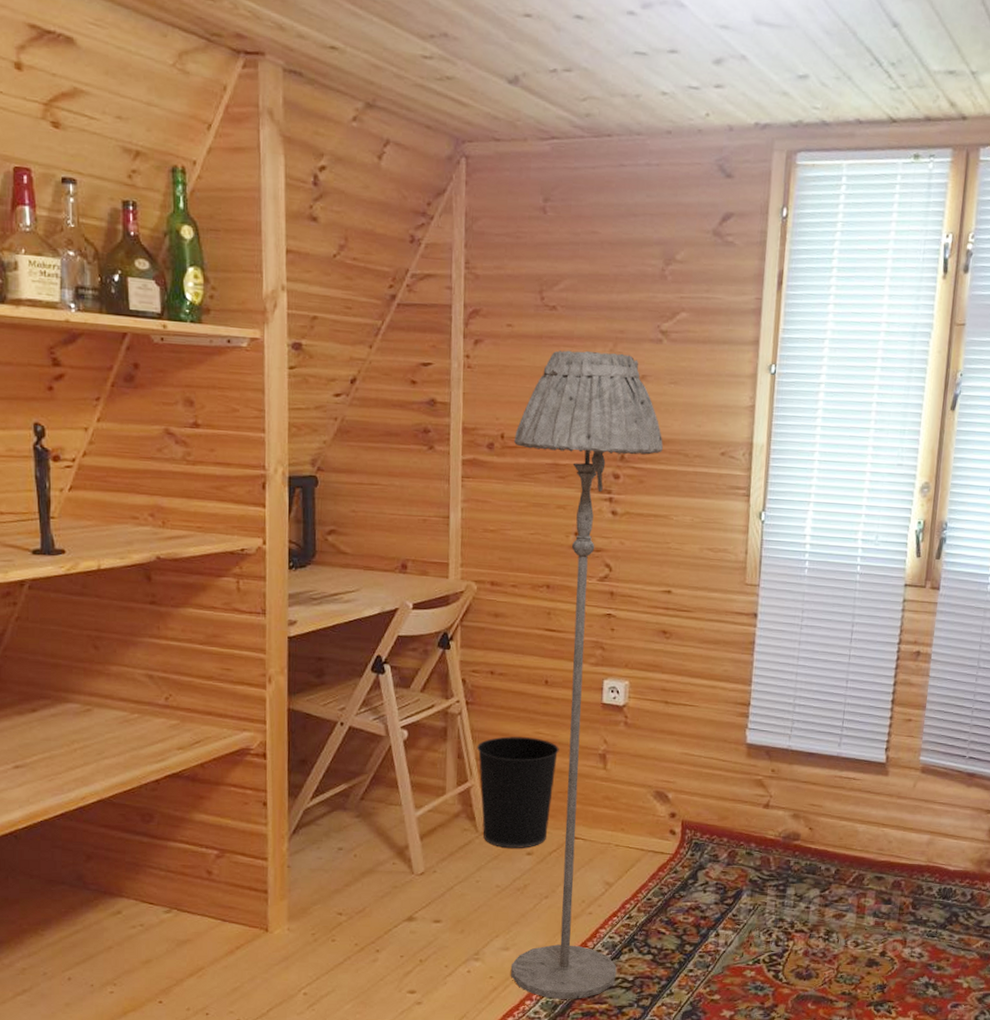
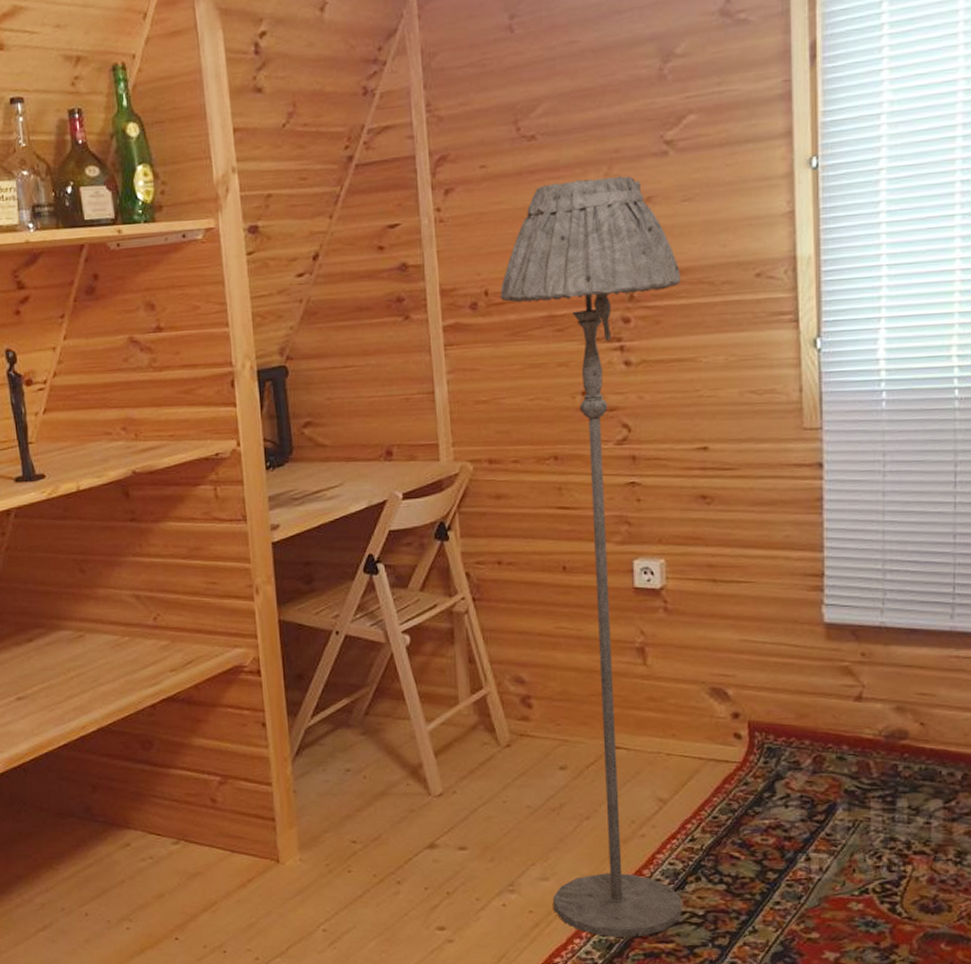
wastebasket: present [477,736,559,848] -> none [490,633,587,762]

